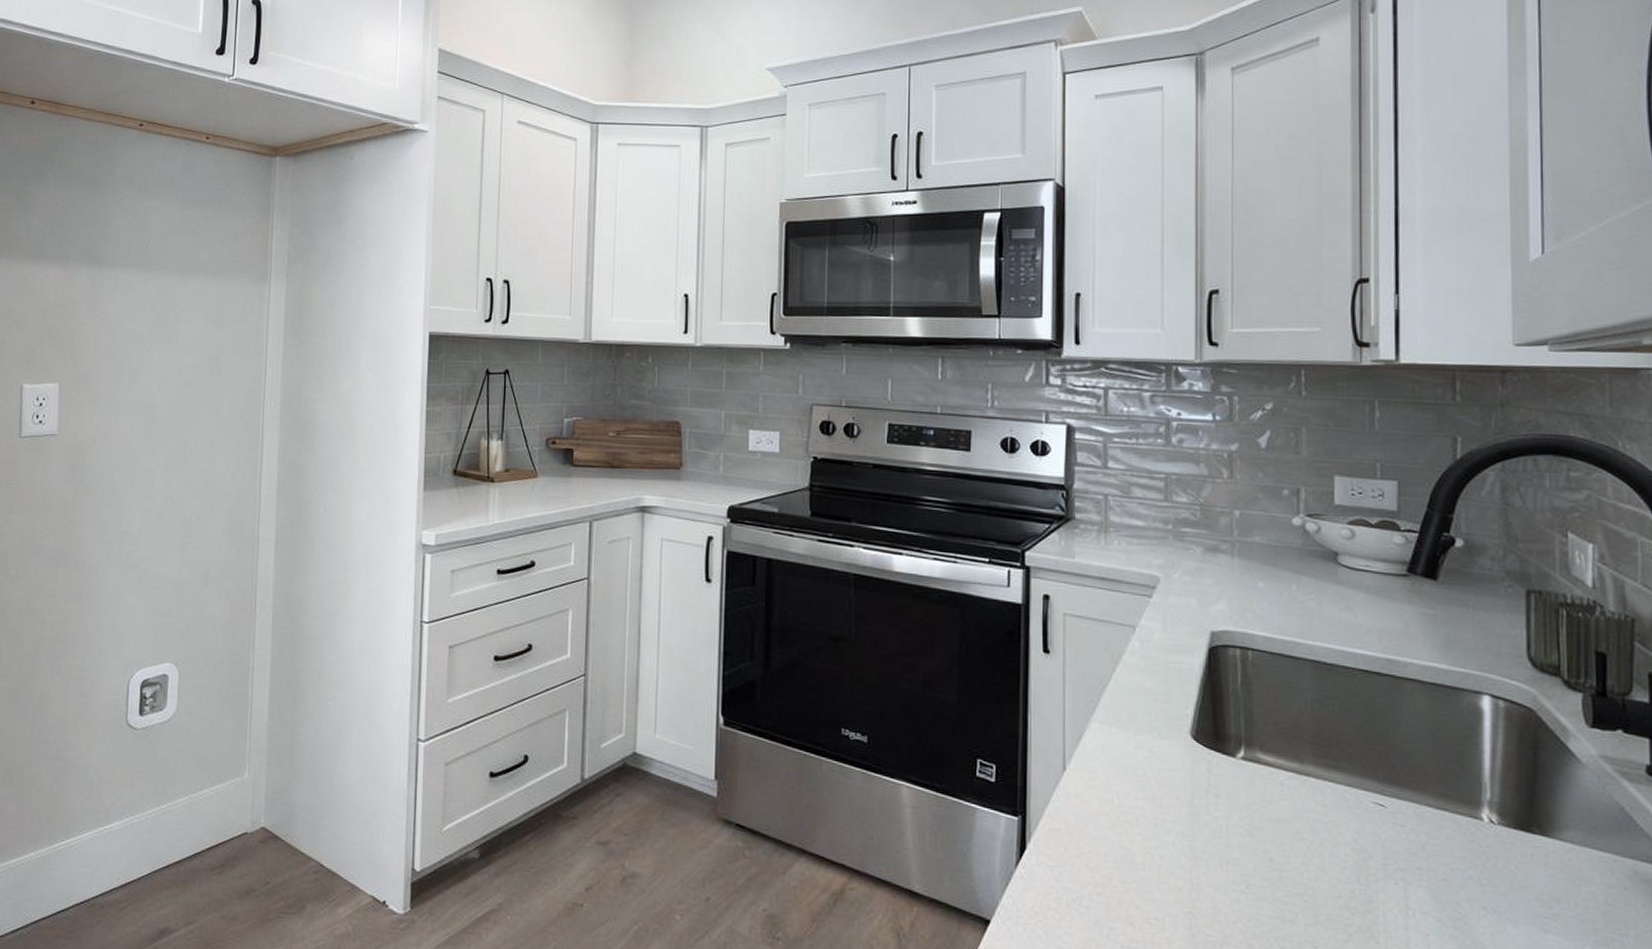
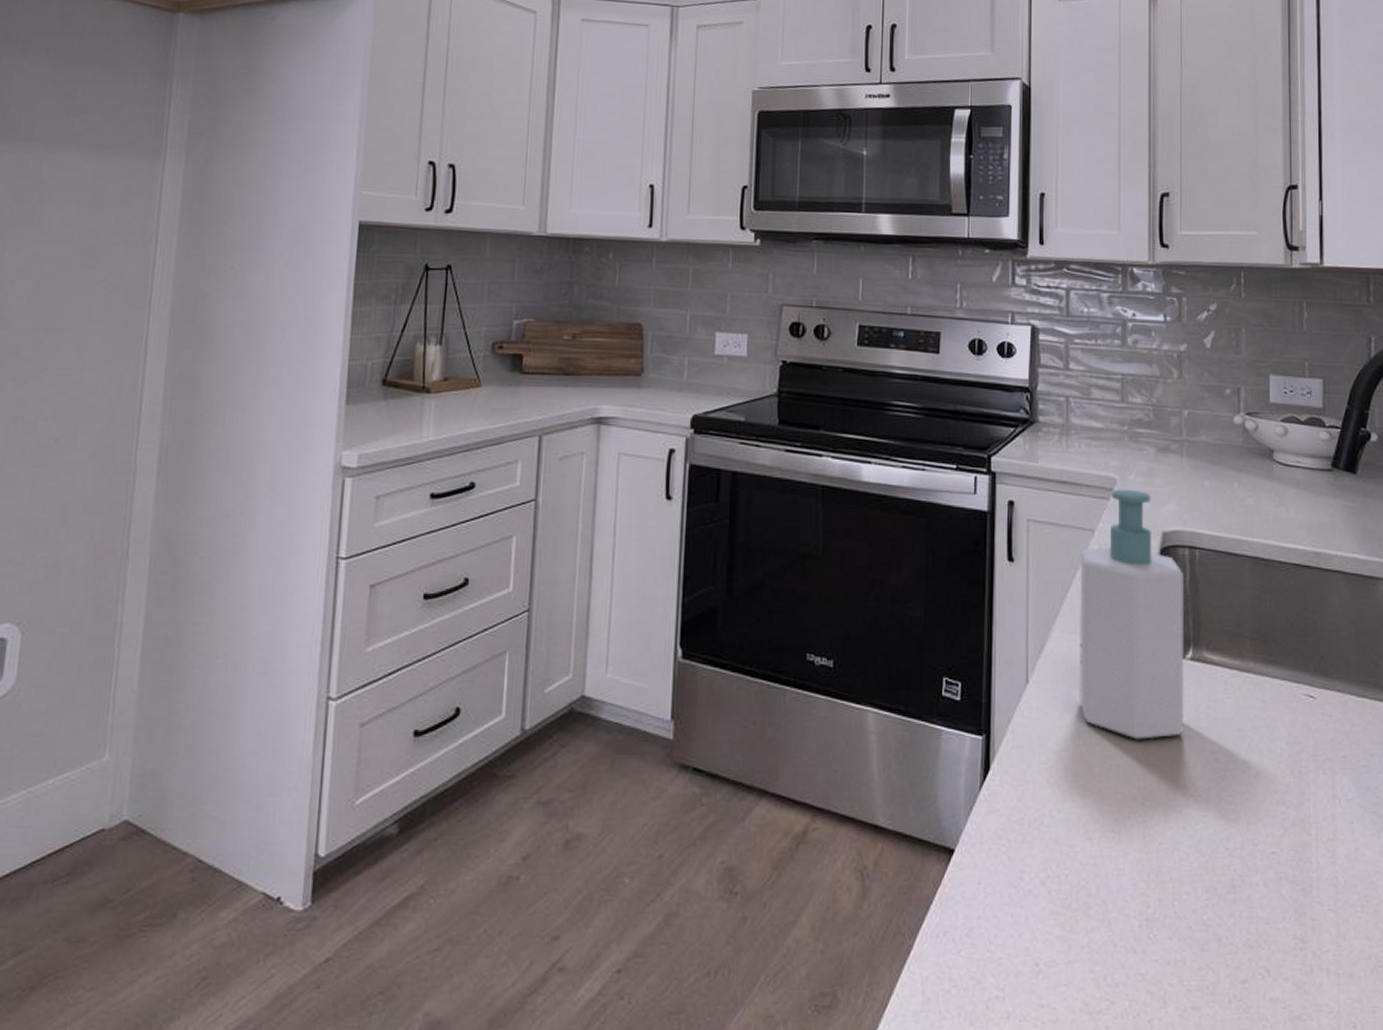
soap bottle: none [1120,587,1236,834] -> present [1079,489,1185,740]

